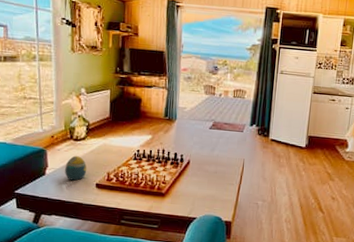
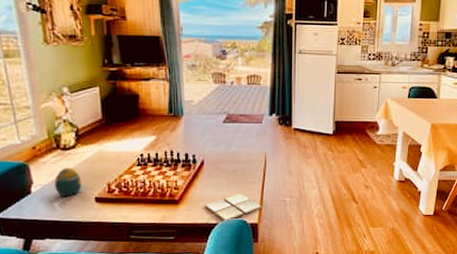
drink coaster: none [187,192,237,218] -> present [205,193,262,222]

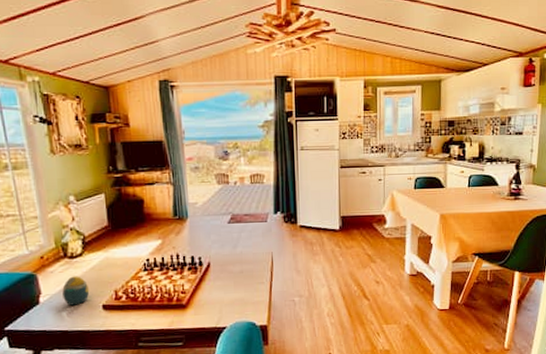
drink coaster: present [205,193,262,222] -> none [213,294,271,325]

